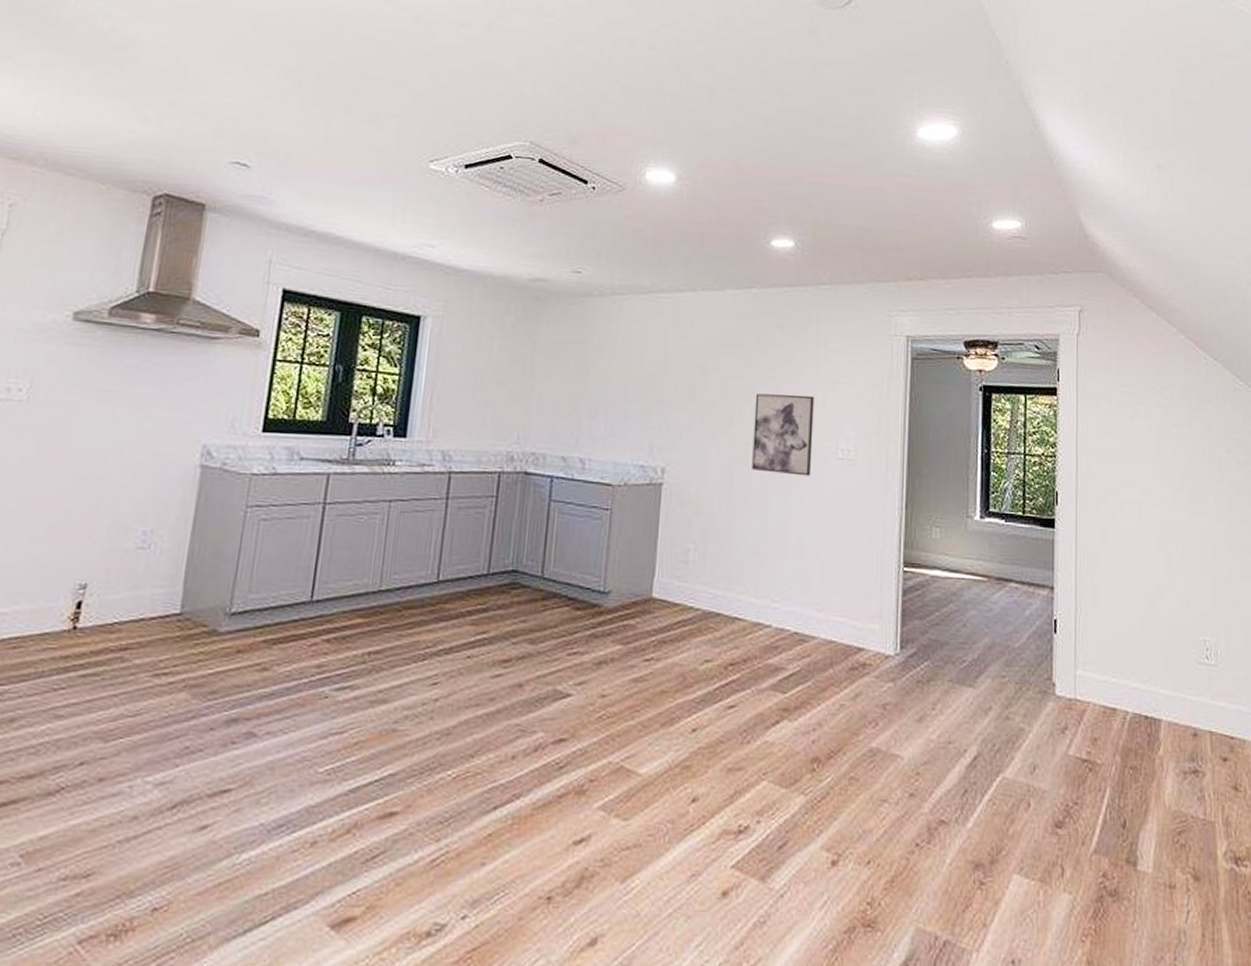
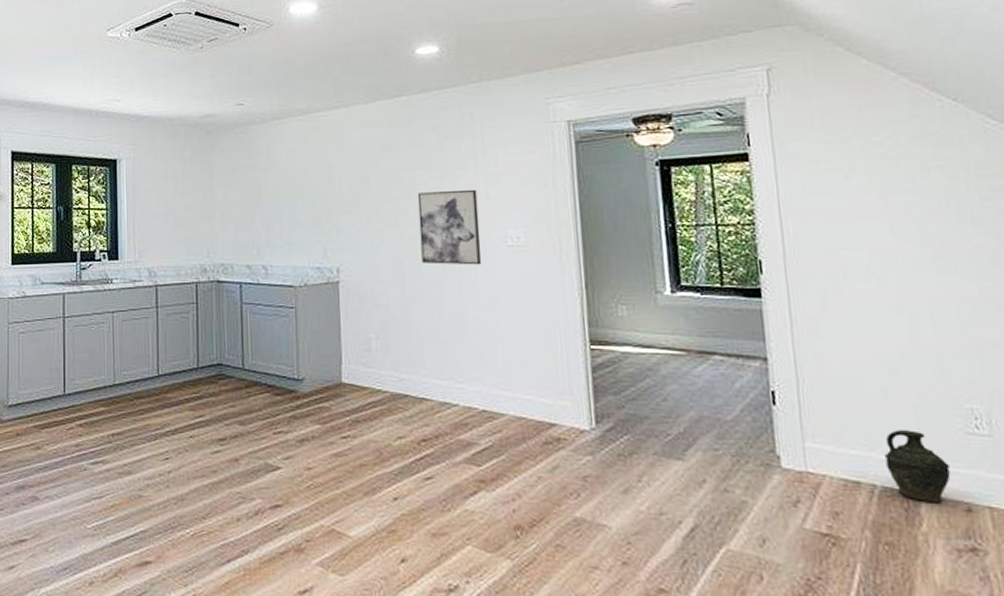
ceramic jug: none [1138,659,1184,729] -> present [885,430,951,504]

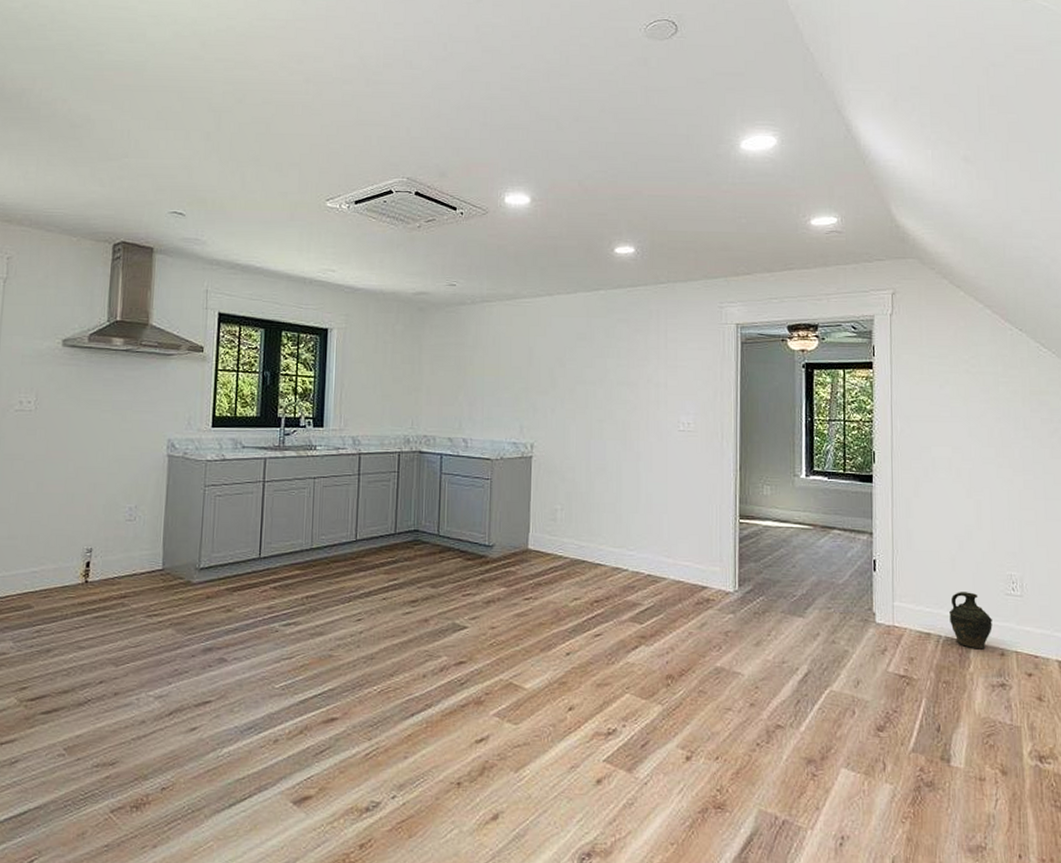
wall art: present [417,189,482,265] -> none [606,378,657,446]

